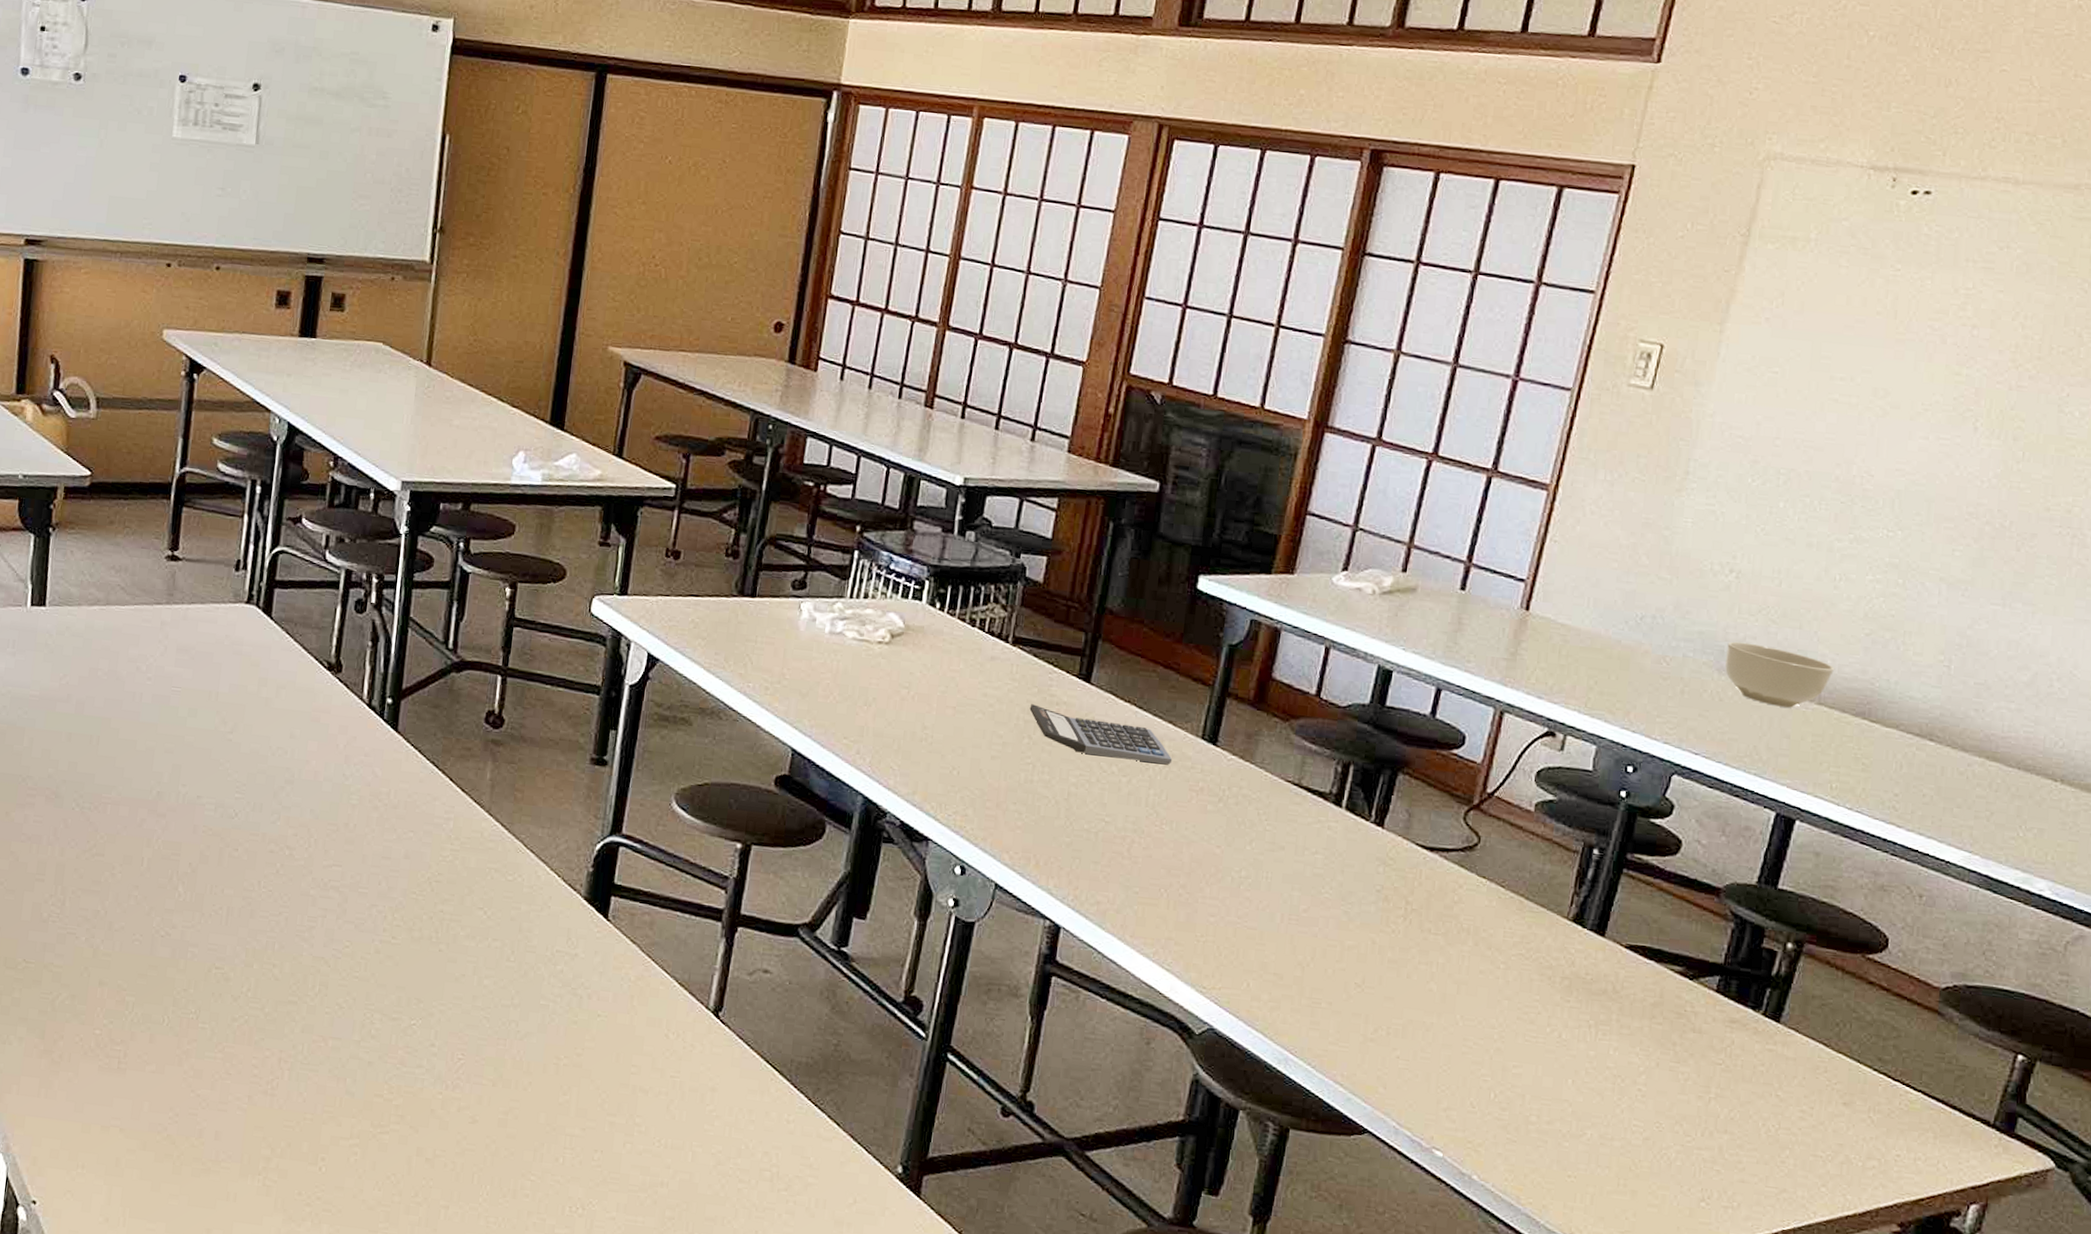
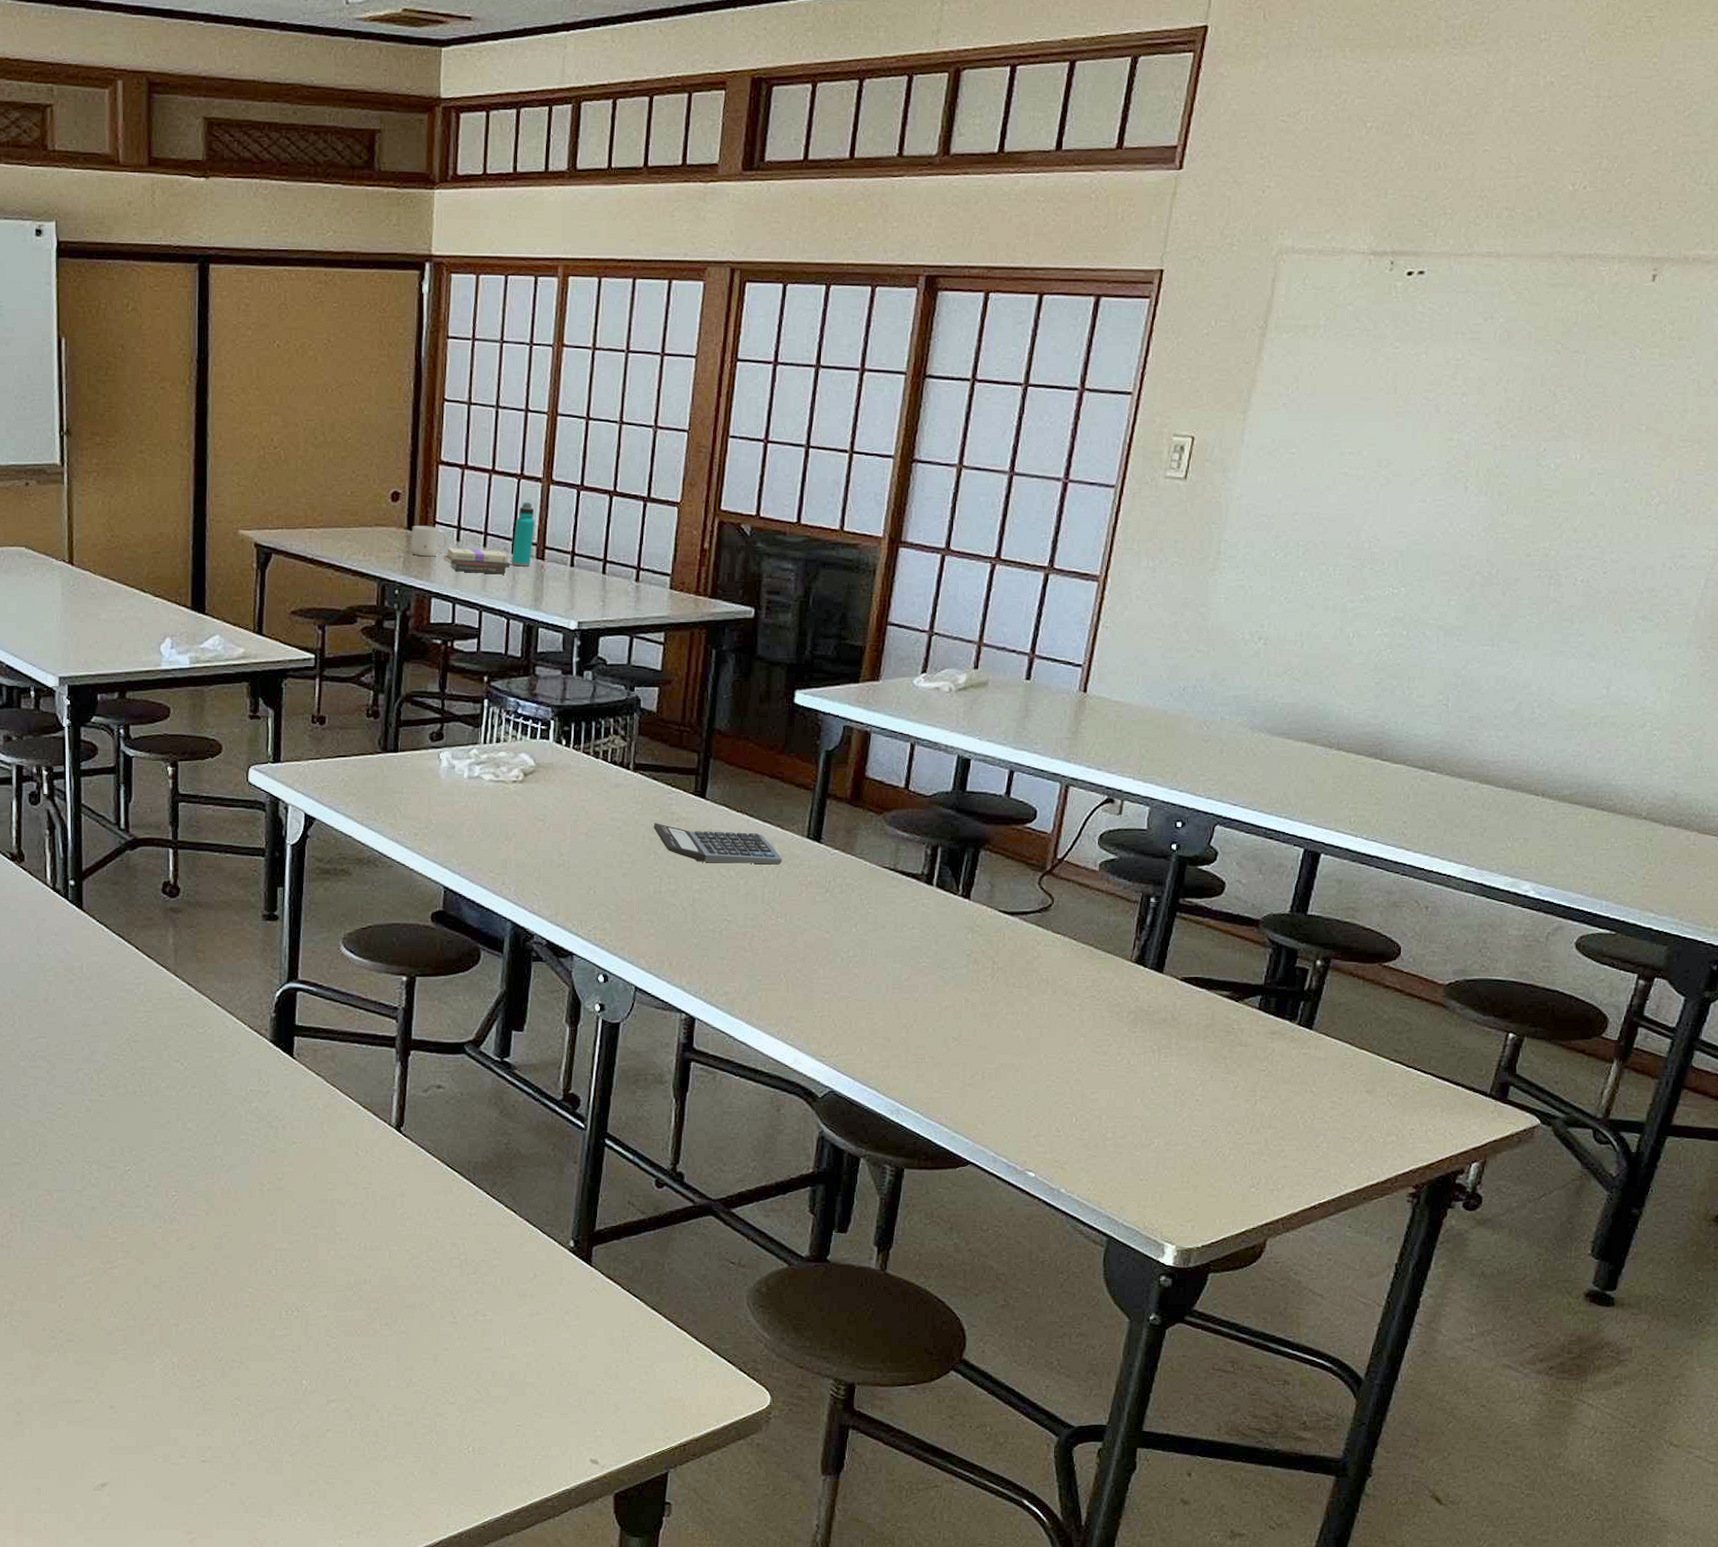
mug: none [789,359,831,394] -> present [410,526,448,557]
books: none [823,386,896,420] -> present [443,548,510,574]
water bottle: none [897,345,927,414] -> present [511,501,535,567]
bowl: present [1725,641,1835,708] -> none [1257,701,1351,755]

